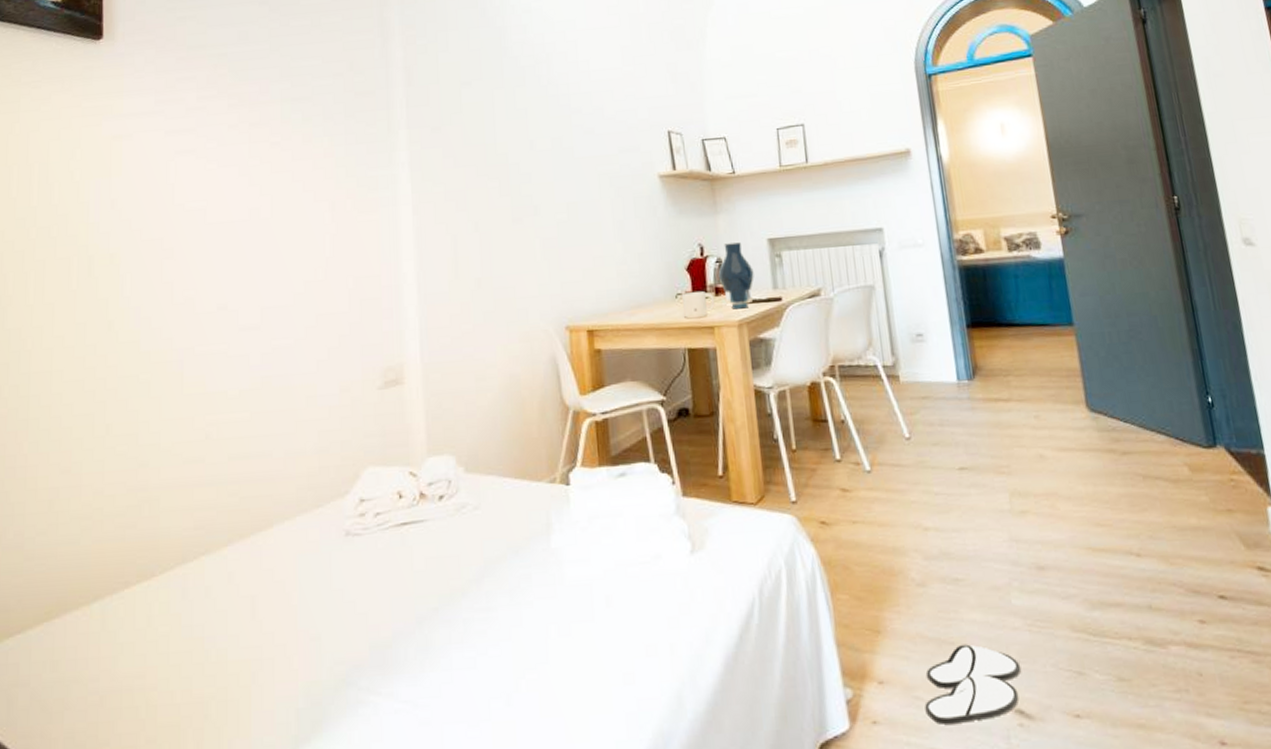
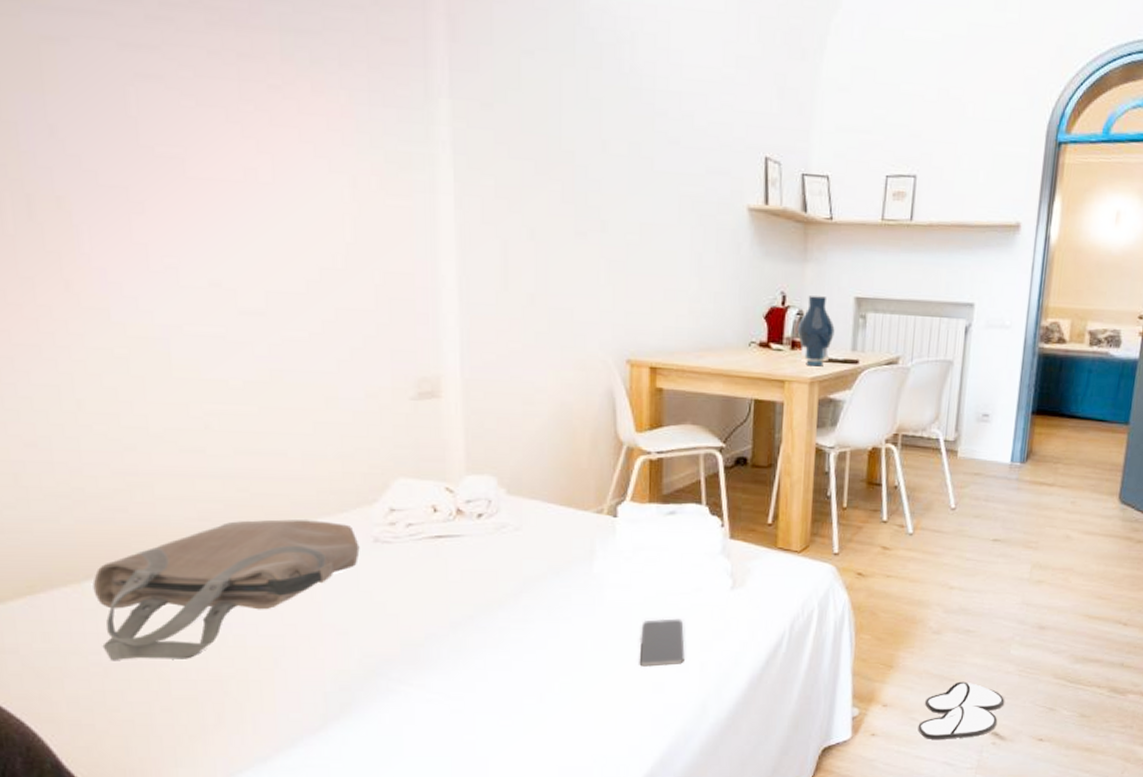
tote bag: none [100,518,333,687] -> present [92,519,360,660]
smartphone: none [603,592,653,655] -> present [639,618,685,668]
mug: present [681,291,715,319] -> none [754,342,790,370]

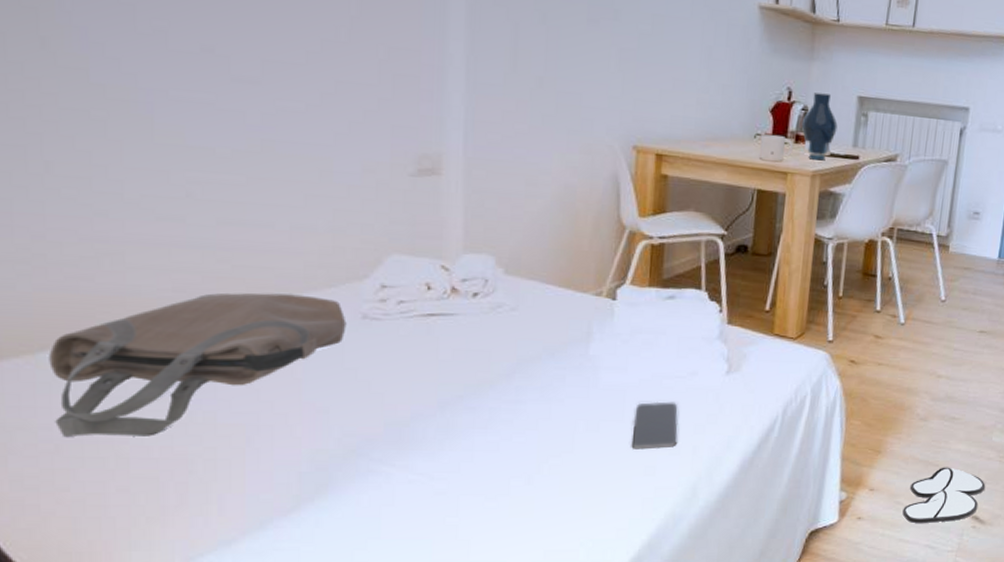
mug: none [754,342,790,370] -> present [759,134,794,162]

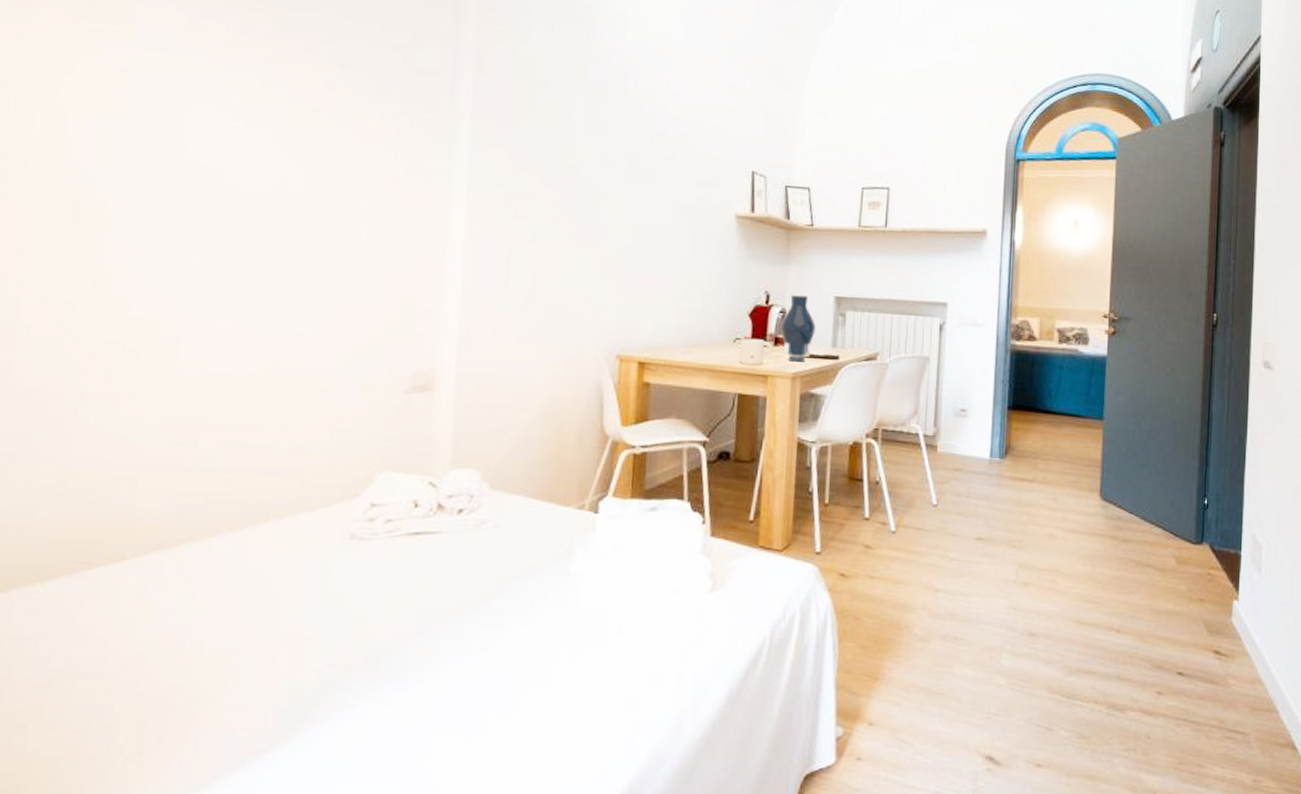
tote bag: present [48,292,347,437] -> none [52,514,335,669]
smartphone: present [631,401,678,451] -> none [612,623,661,680]
slippers: present [902,467,986,523] -> none [906,696,998,764]

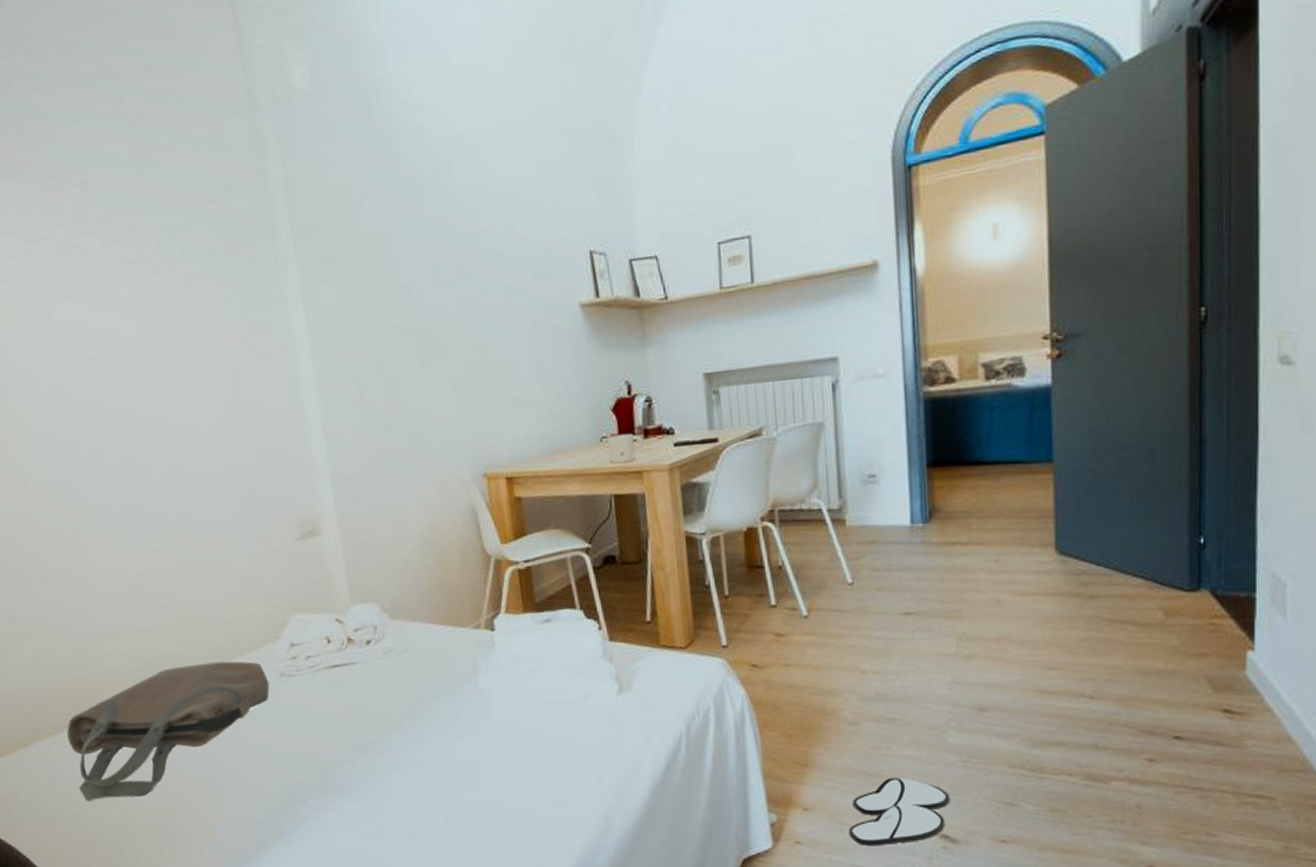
tote bag: none [52,514,335,669] -> present [66,661,270,800]
vase: present [780,295,816,362] -> none [647,378,688,453]
slippers: none [906,696,998,764] -> present [849,777,951,846]

